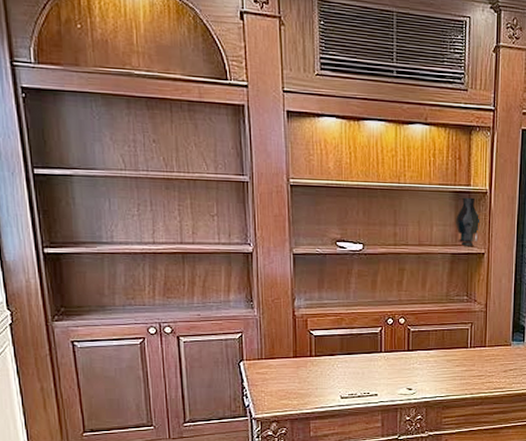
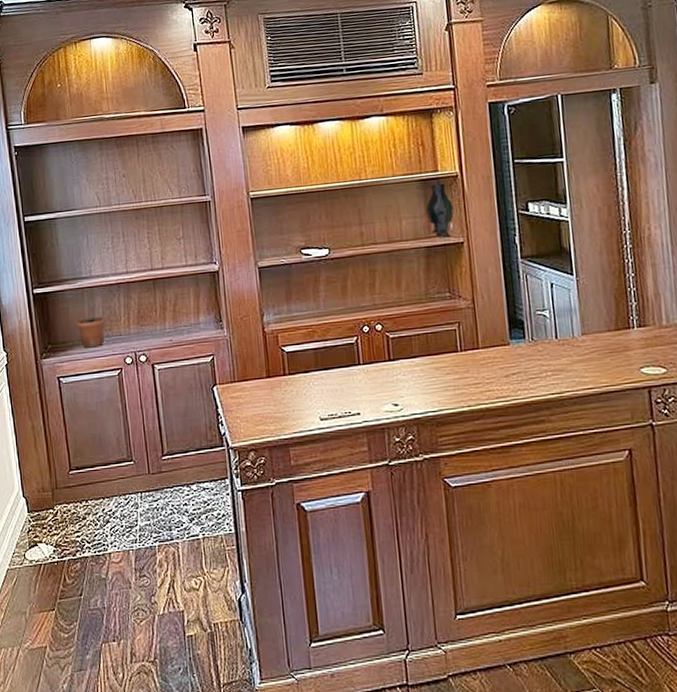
planter: none [93,283,128,315] -> present [75,316,105,348]

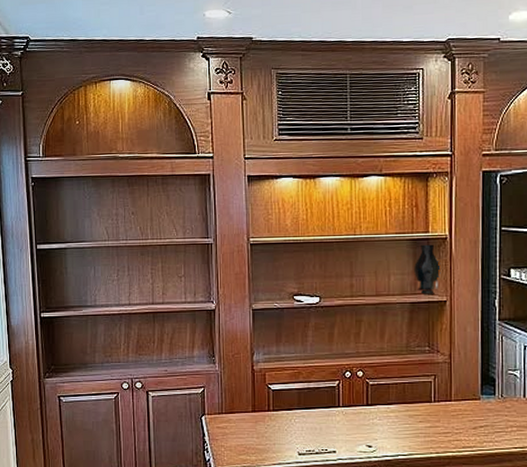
planter: present [75,316,105,348] -> none [78,342,106,371]

